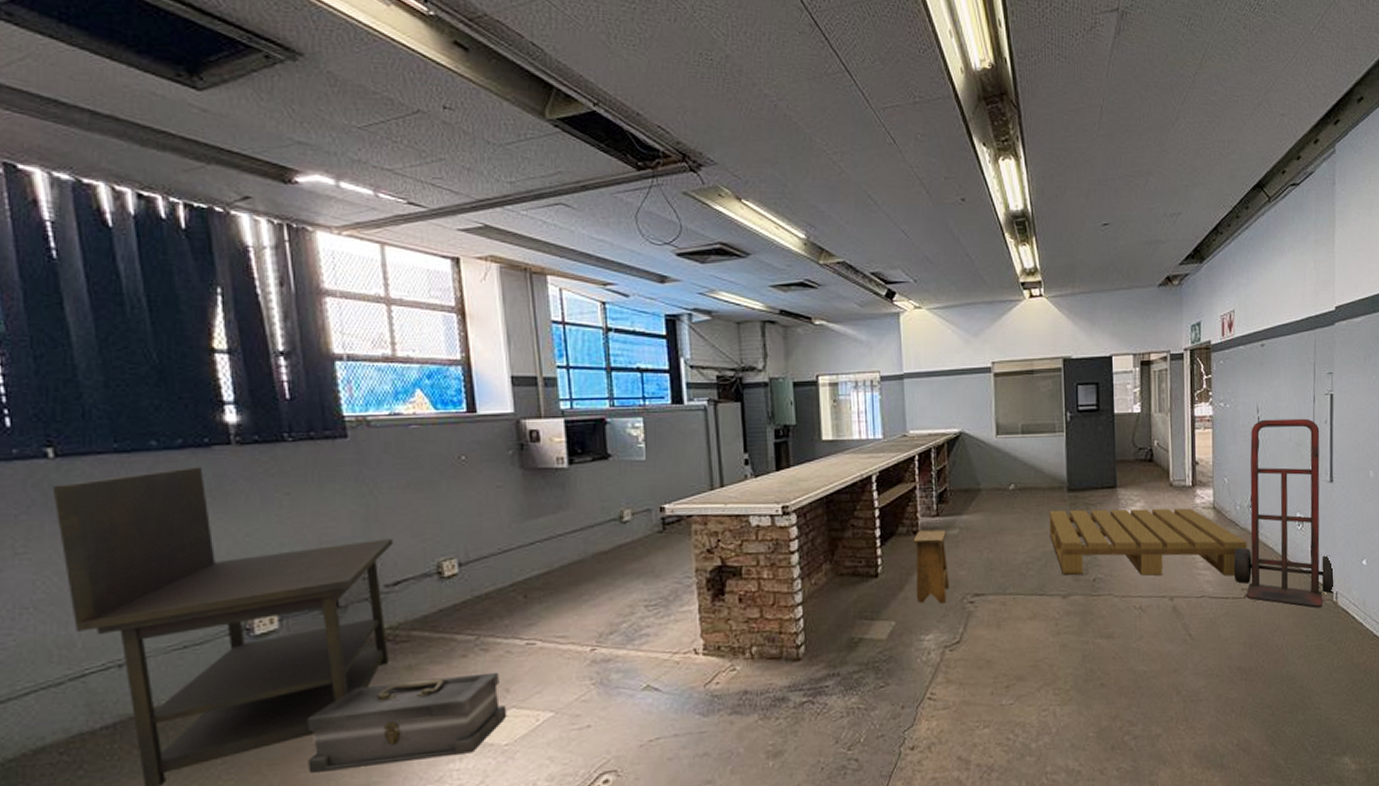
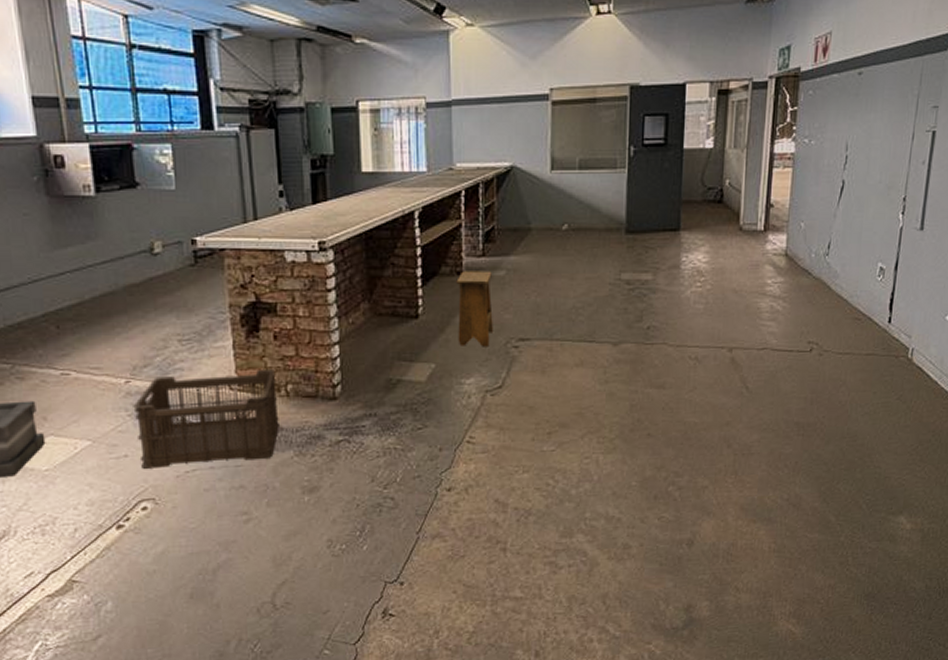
plastic crate: none [598,631,744,739] -> present [133,368,279,469]
wooden pallet: present [1049,508,1247,577] -> none [603,253,819,328]
hand truck: present [1233,418,1333,608] -> none [801,158,915,365]

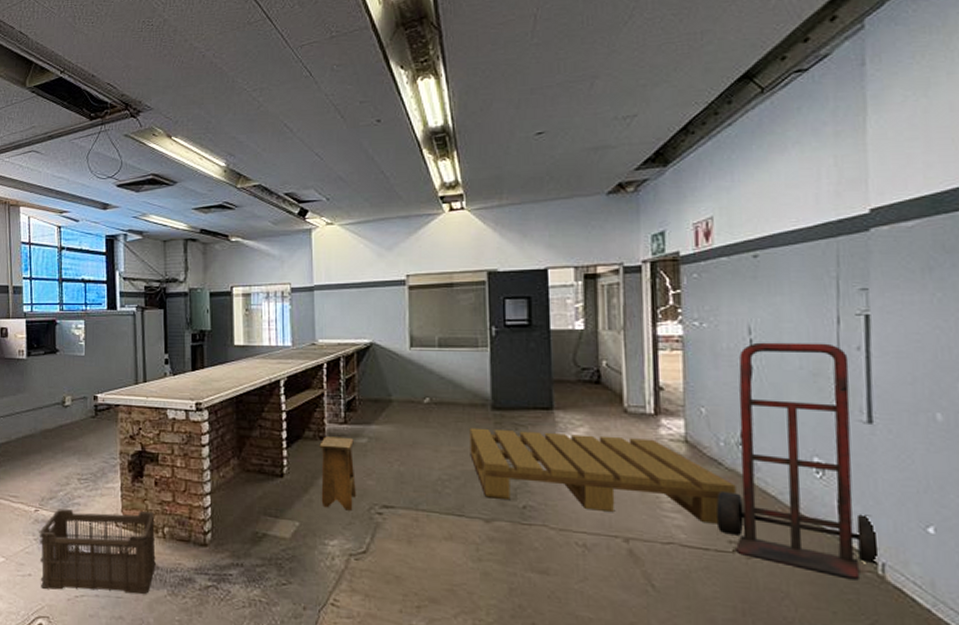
wooden pallet: none [603,253,819,328] -> present [469,427,737,524]
hand truck: none [801,158,915,365] -> present [715,342,878,580]

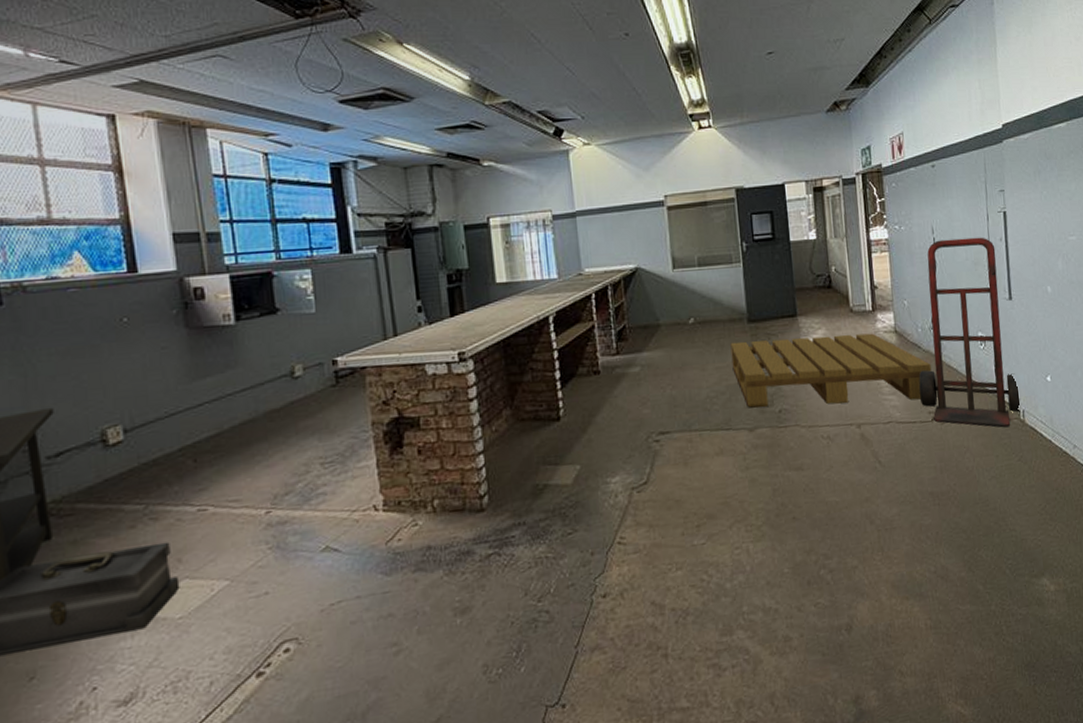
plastic crate: present [39,509,156,594] -> none [274,484,427,606]
stool: present [319,436,356,511] -> none [594,368,633,445]

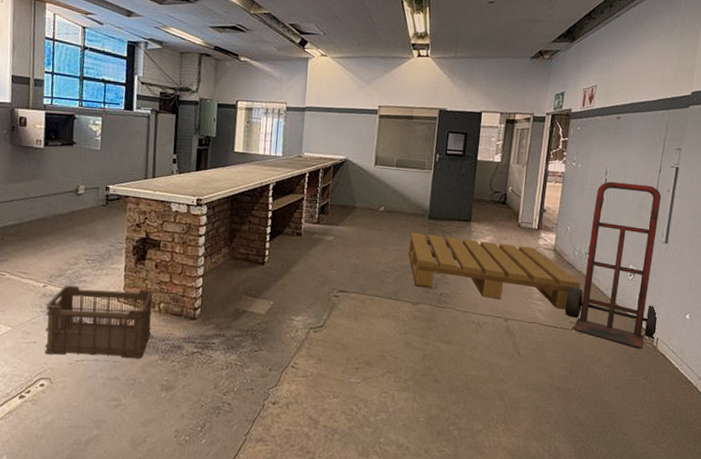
plastic crate: none [274,484,427,606] -> present [44,285,153,359]

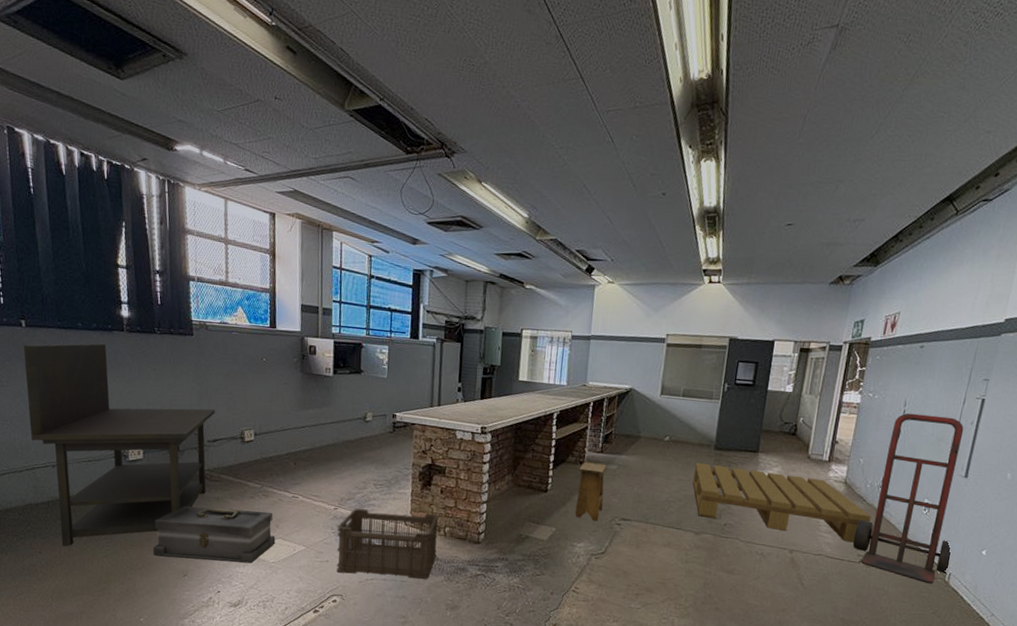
stool: none [292,233,323,294] -> present [575,462,607,521]

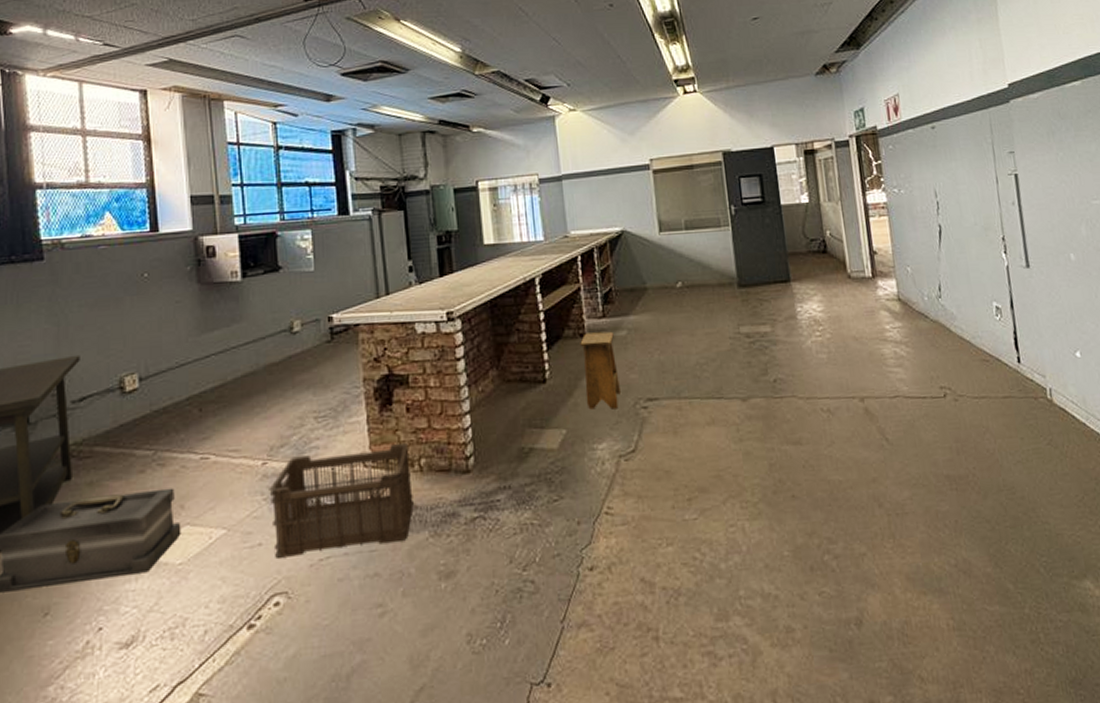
wooden pallet: present [692,462,871,543] -> none [720,300,941,377]
hand truck: present [853,413,964,584] -> none [927,201,1047,407]

